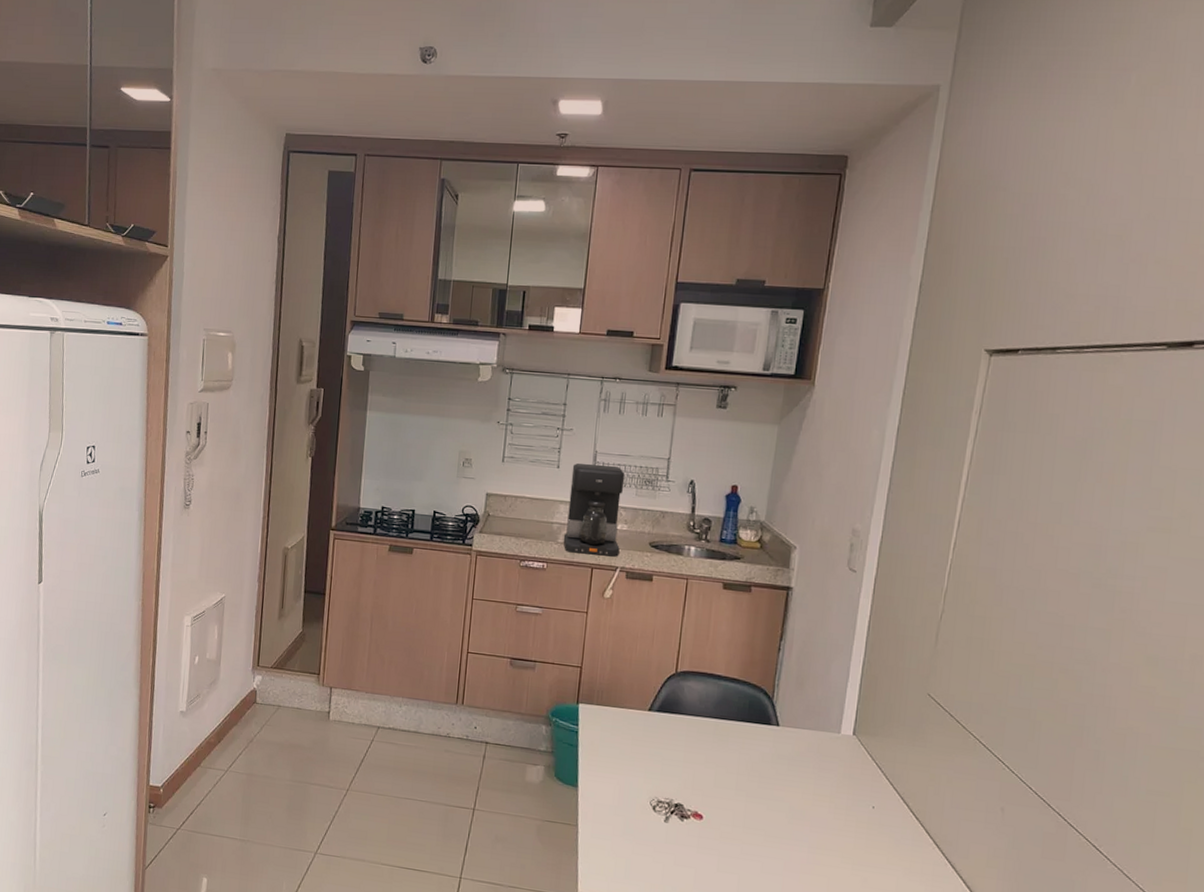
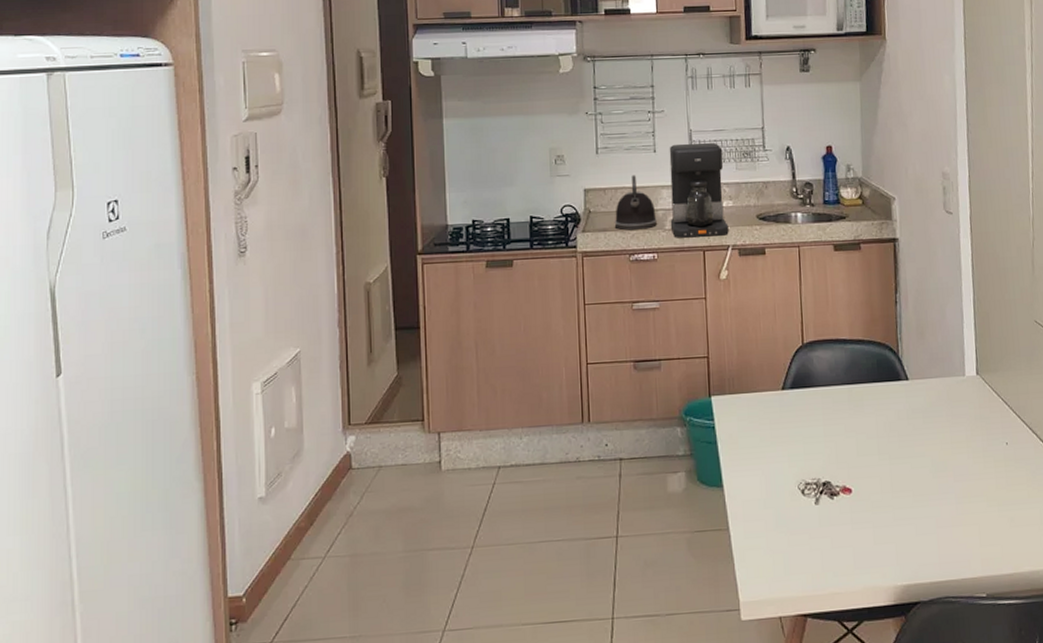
kettle: none [510,487,551,540] -> present [614,175,657,231]

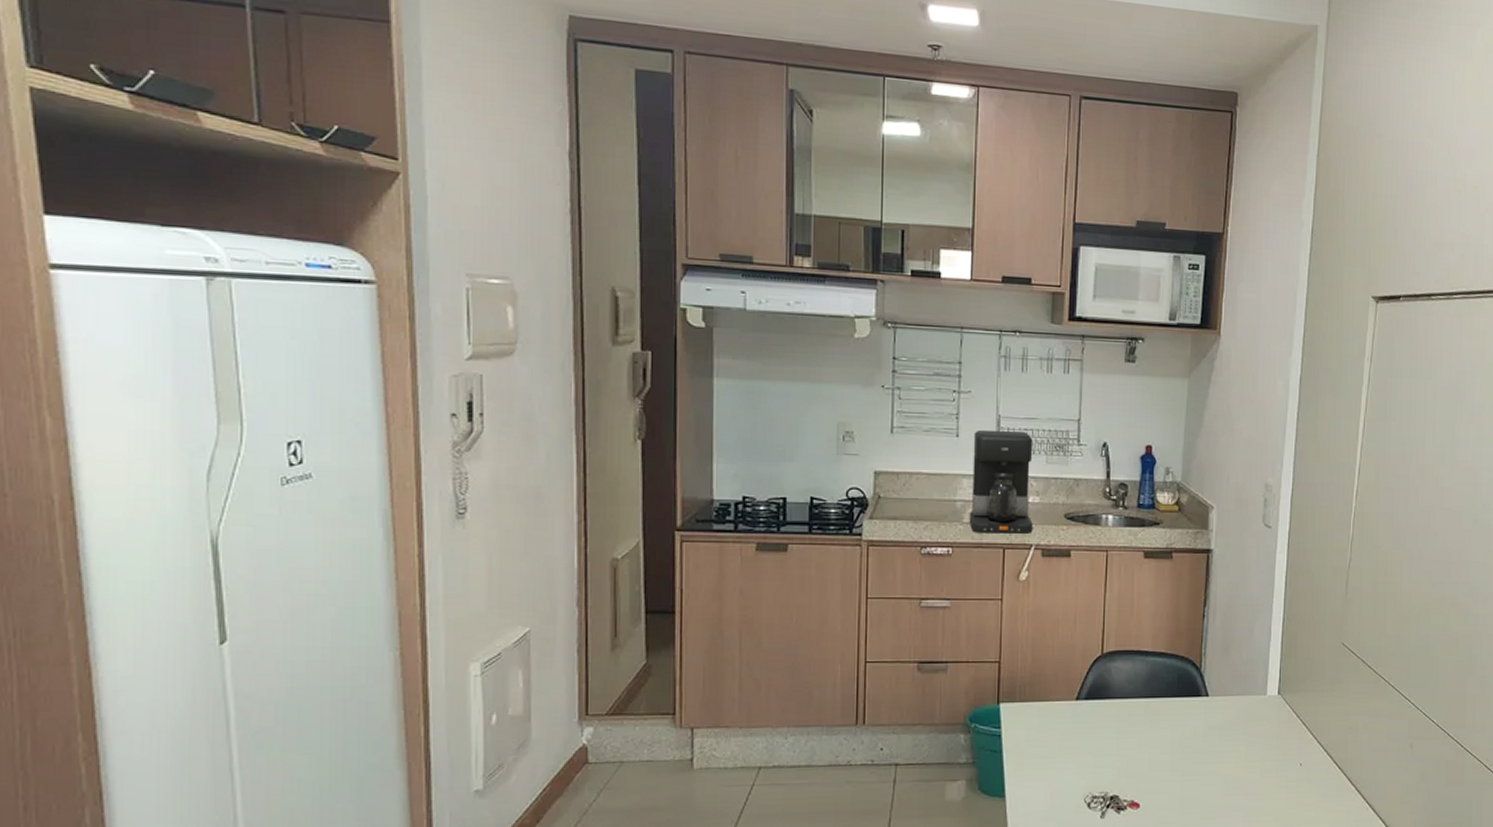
kettle: present [614,175,657,231] -> none [906,460,954,521]

